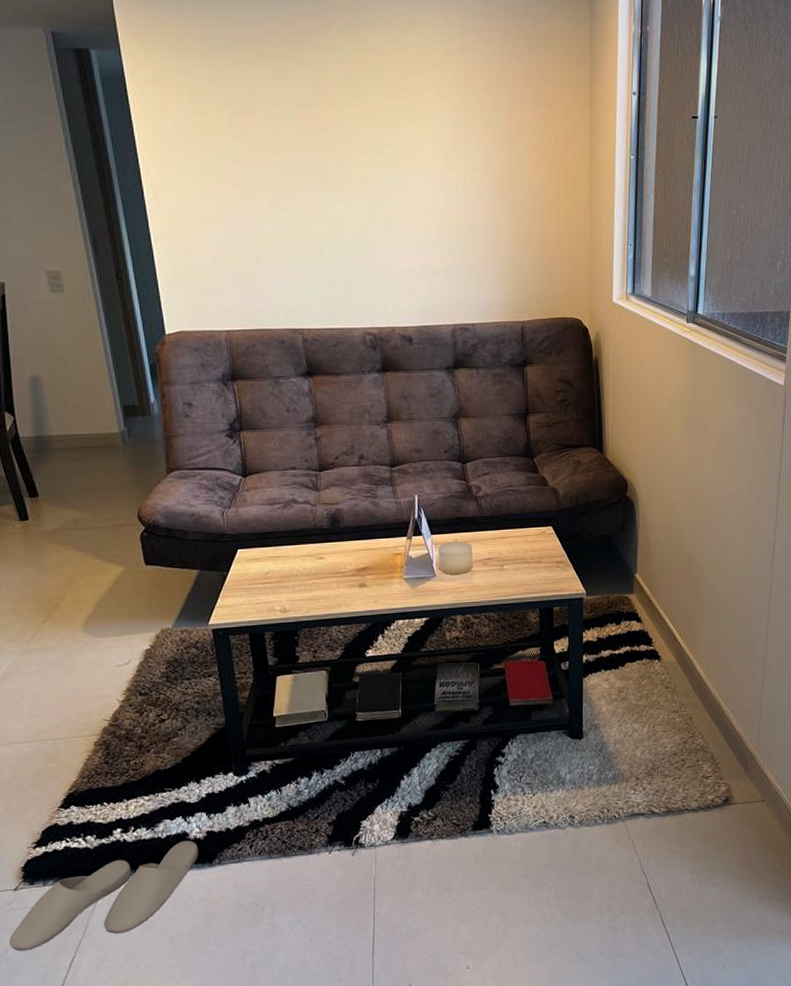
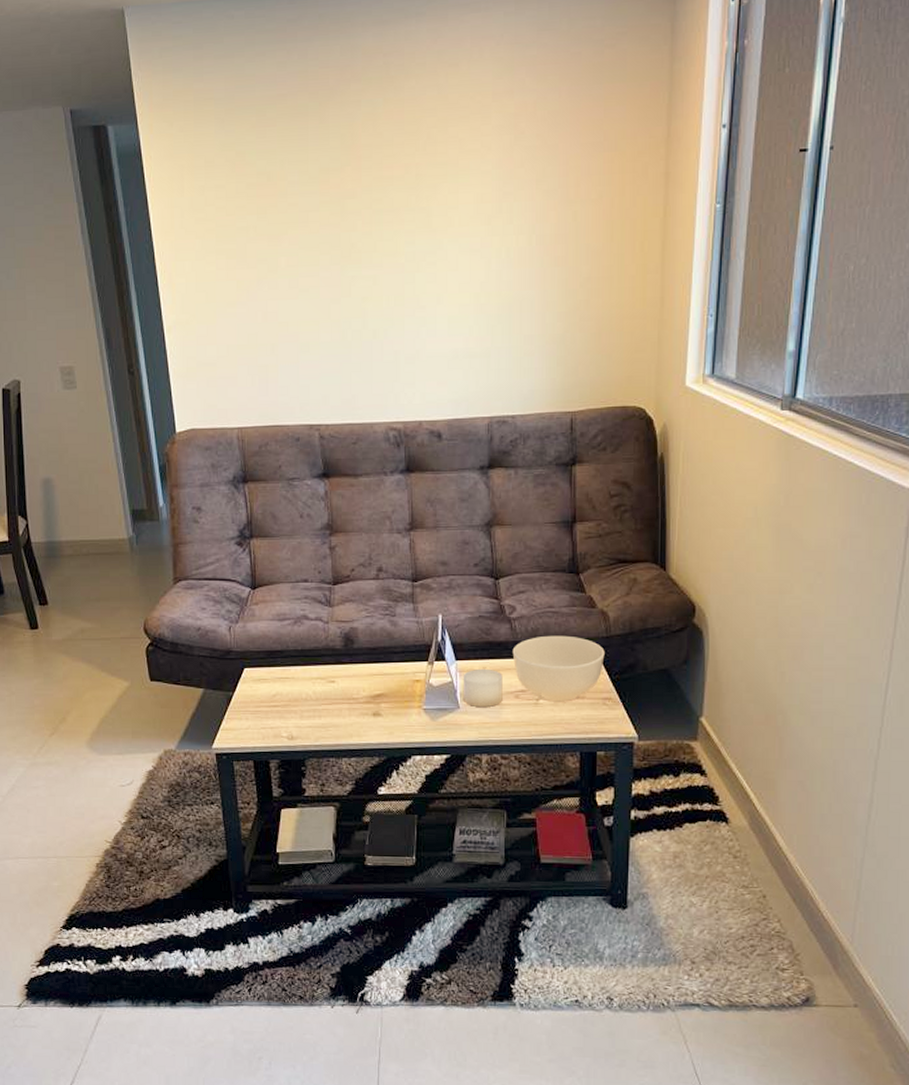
slippers: present [9,840,199,952] -> none [12,976,196,1070]
bowl: none [479,510,557,567] -> present [512,635,605,702]

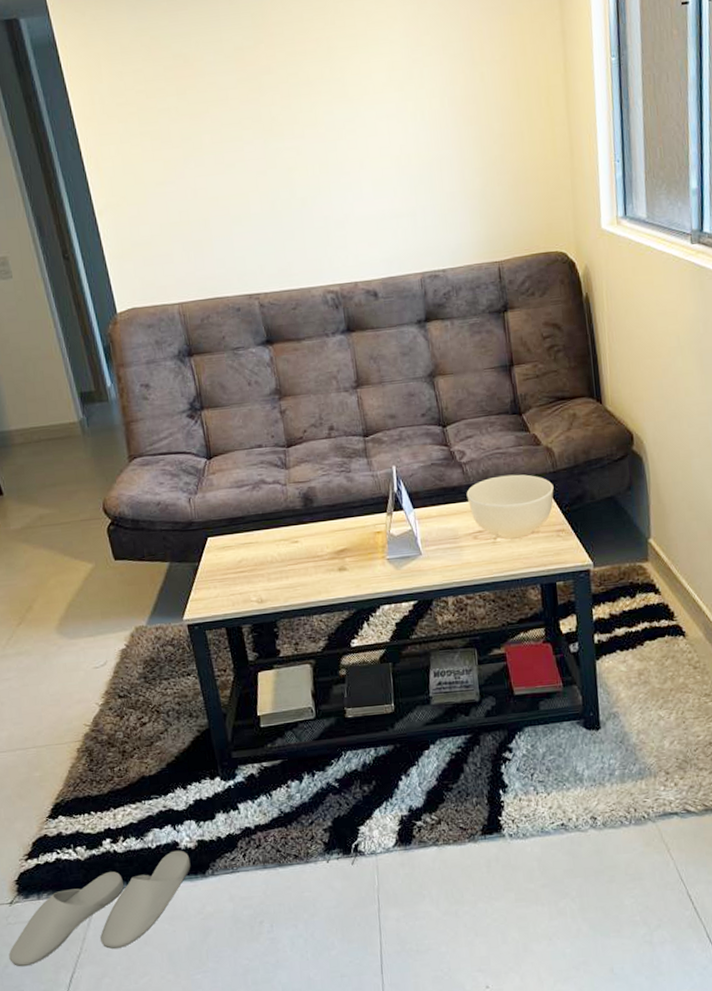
slippers: none [12,976,196,1070] -> present [9,850,191,967]
candle: present [463,668,503,708] -> none [421,513,462,552]

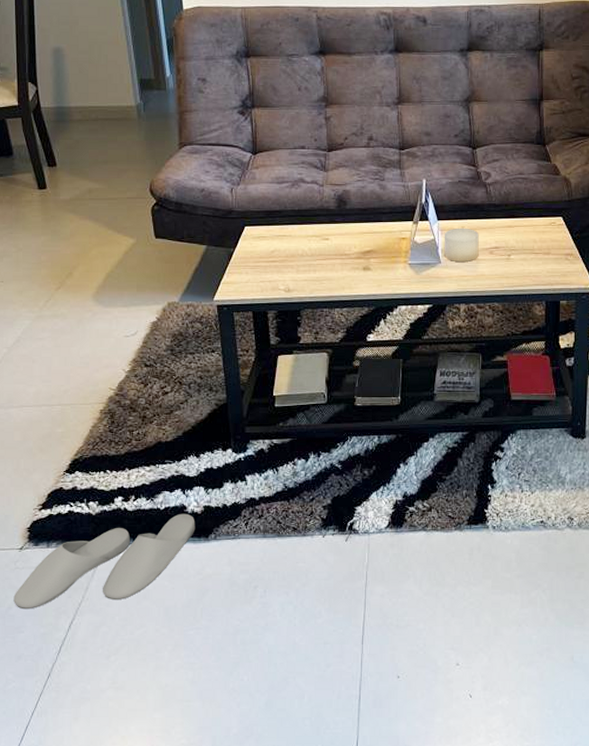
candle: none [421,513,462,552] -> present [444,227,479,263]
bowl: present [466,474,554,539] -> none [487,199,567,257]

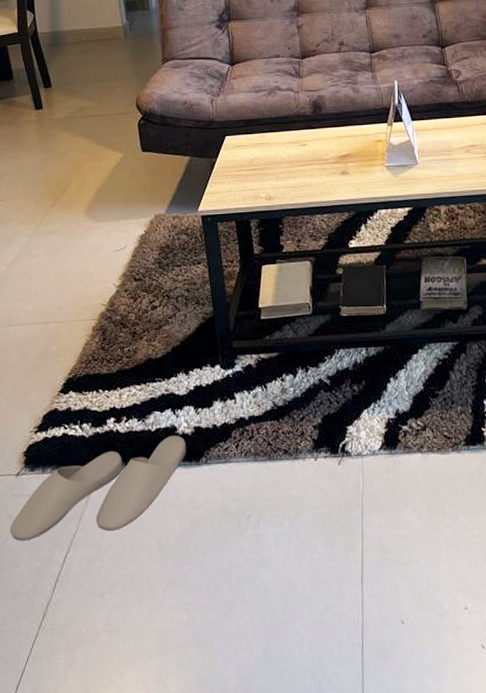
candle: present [444,227,479,263] -> none [419,127,455,163]

